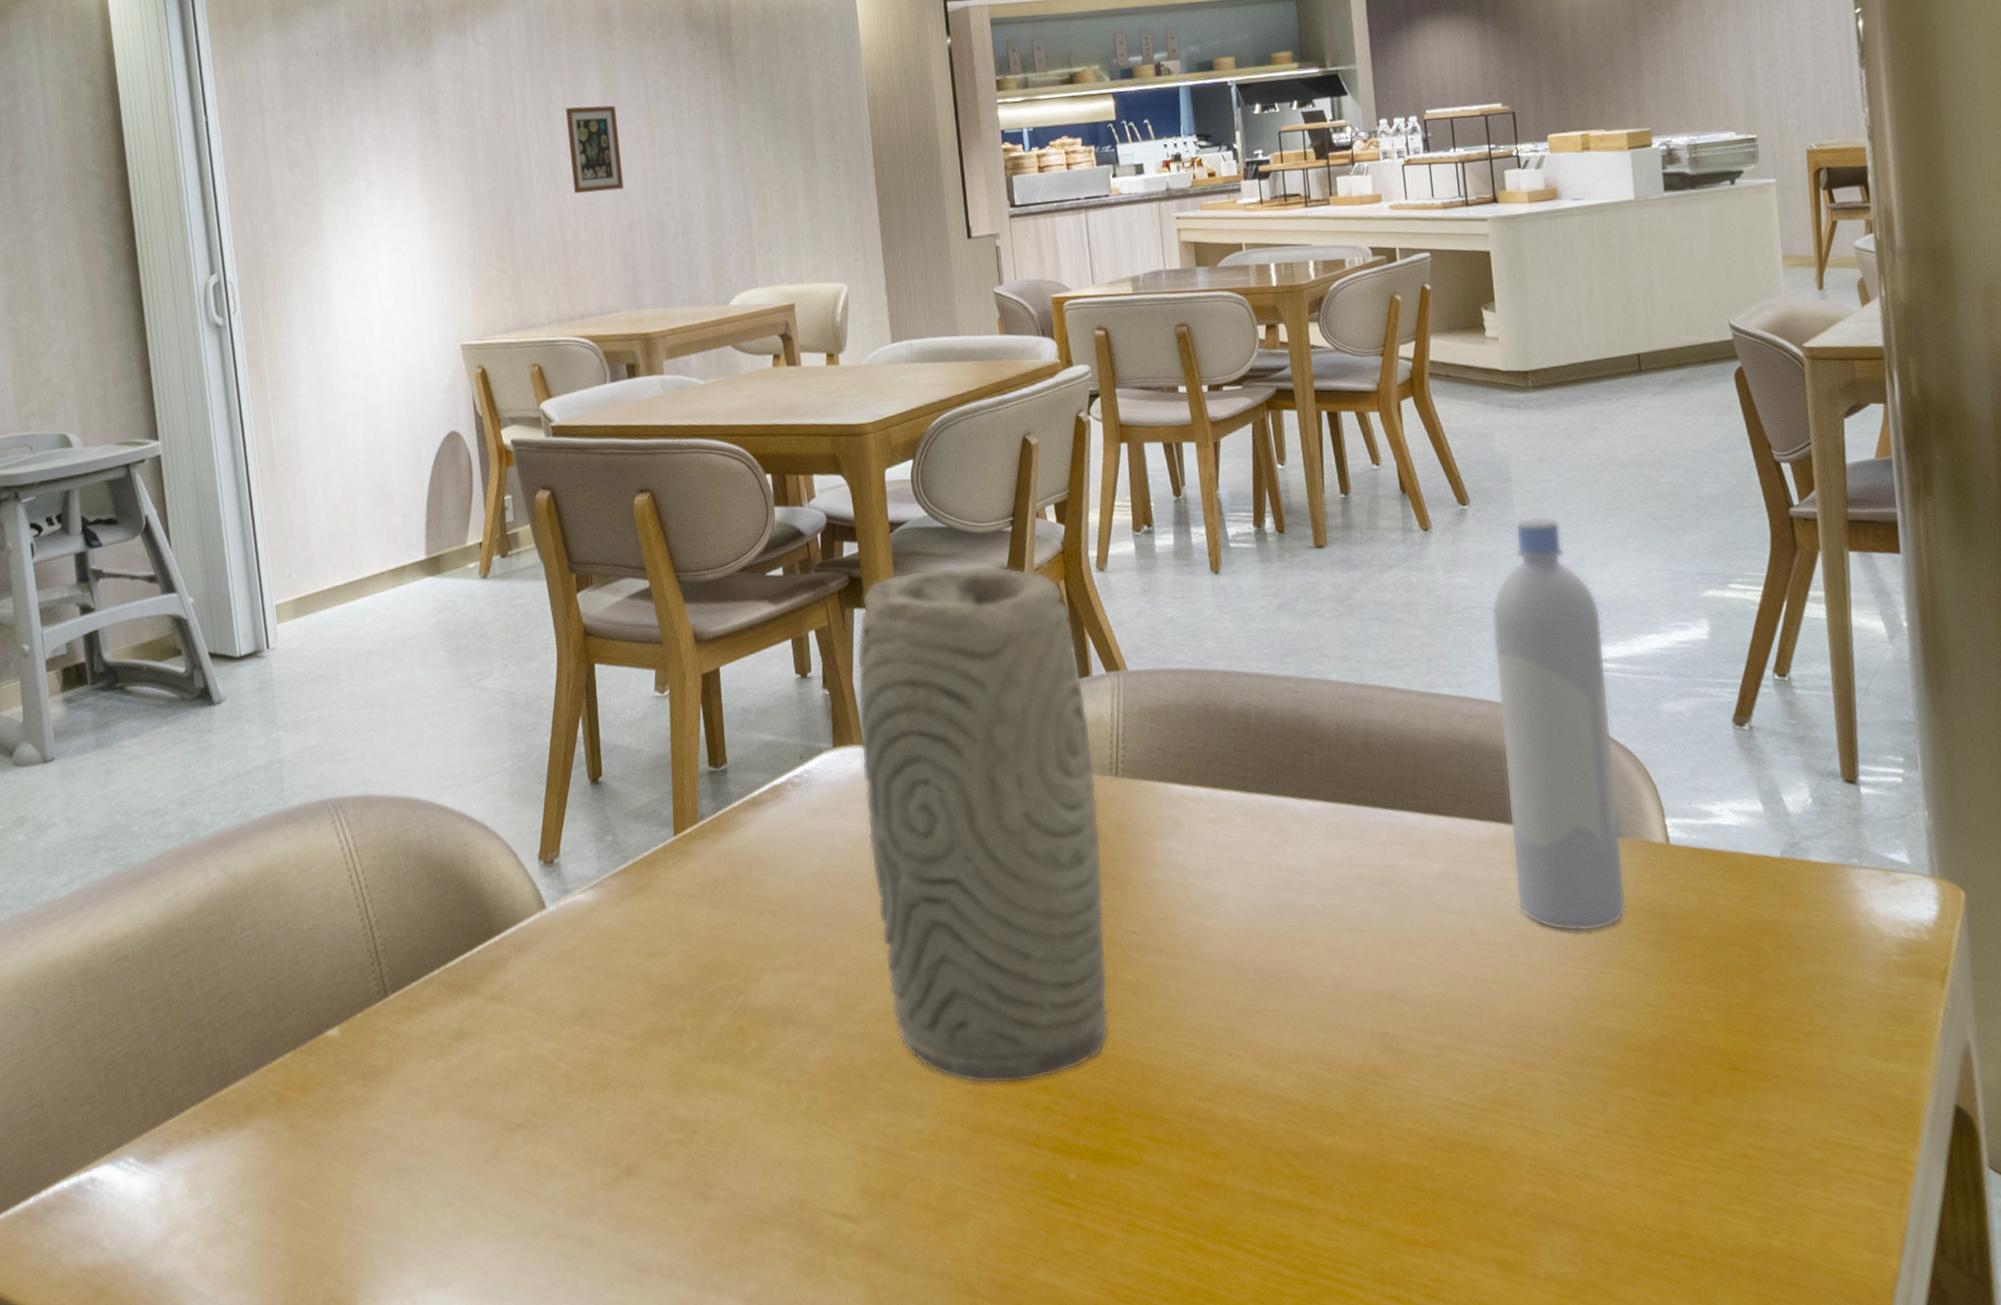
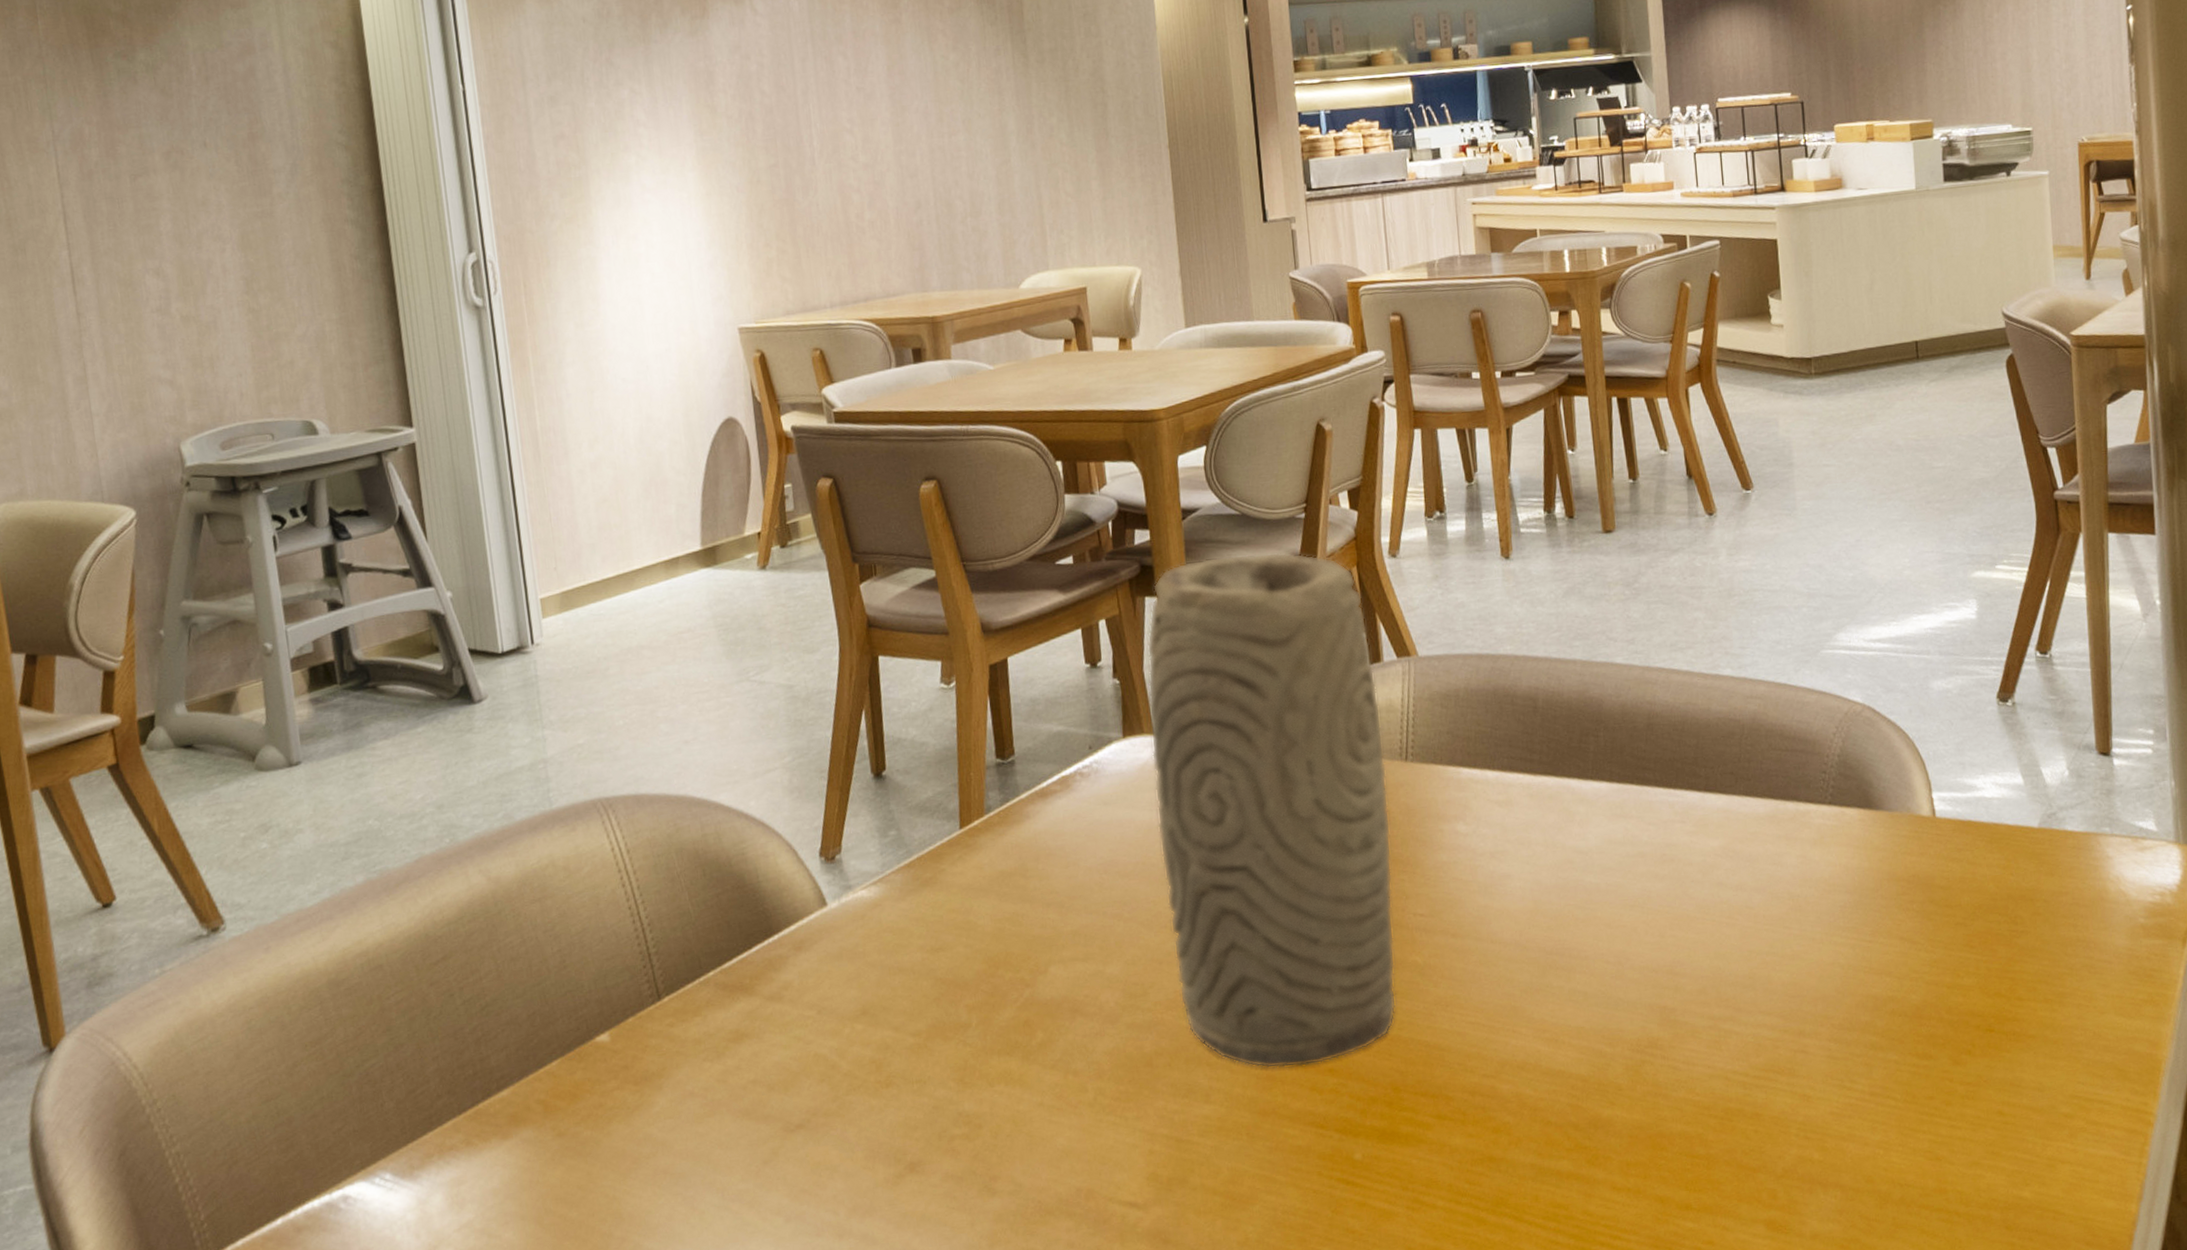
picture frame: present [566,105,624,193] -> none [849,80,910,172]
bottle: present [1491,516,1628,932] -> none [1772,500,1895,903]

